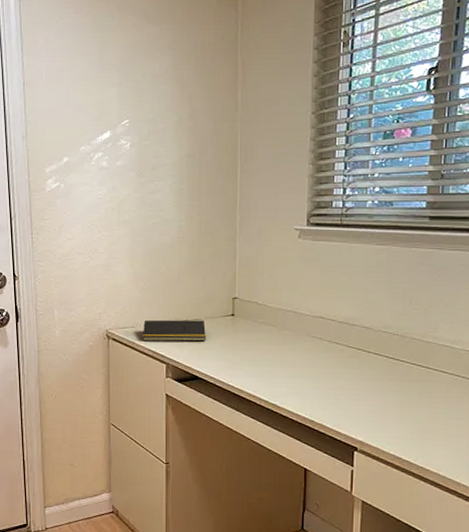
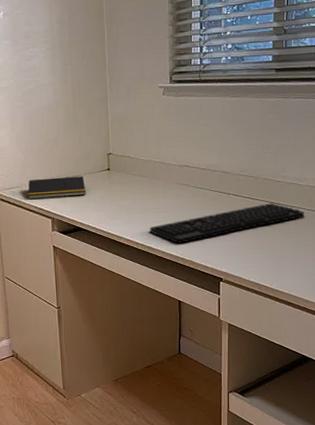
keyboard: none [275,366,458,404] -> present [150,203,304,244]

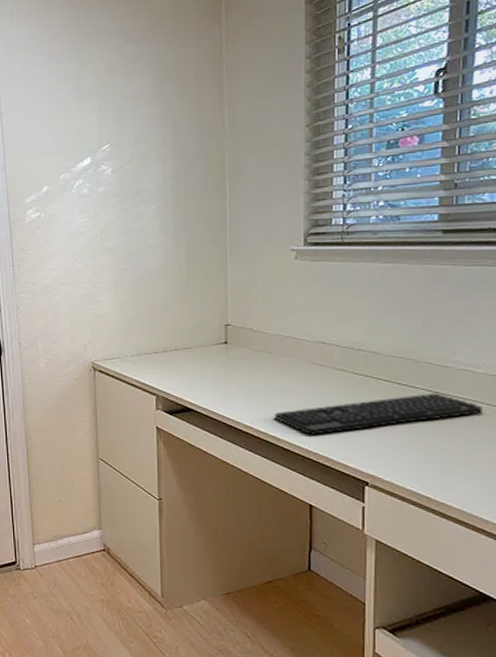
notepad: present [27,176,87,200] -> none [129,349,198,373]

